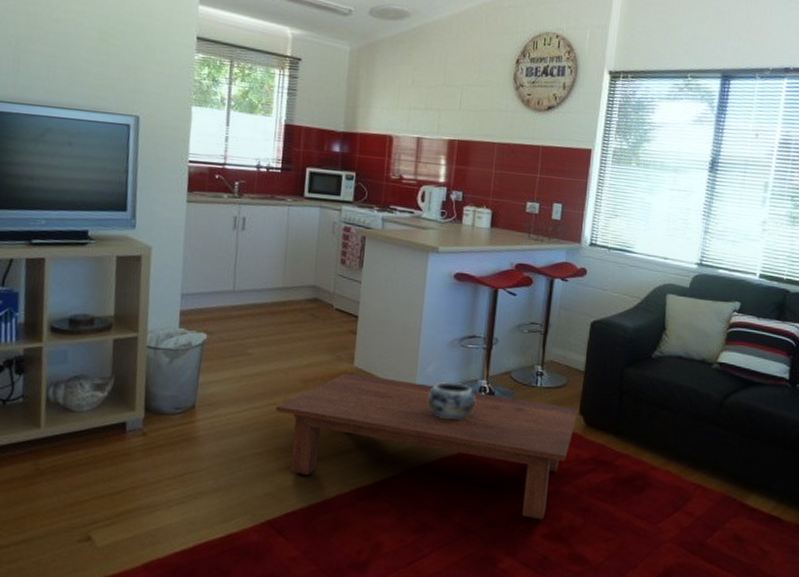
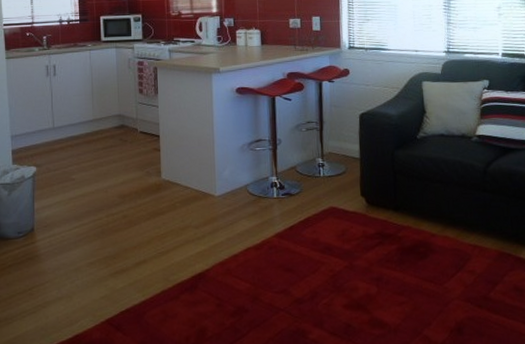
coffee table: present [276,372,578,520] -> none [101,184,359,293]
decorative bowl: present [428,381,476,421] -> none [228,181,269,215]

